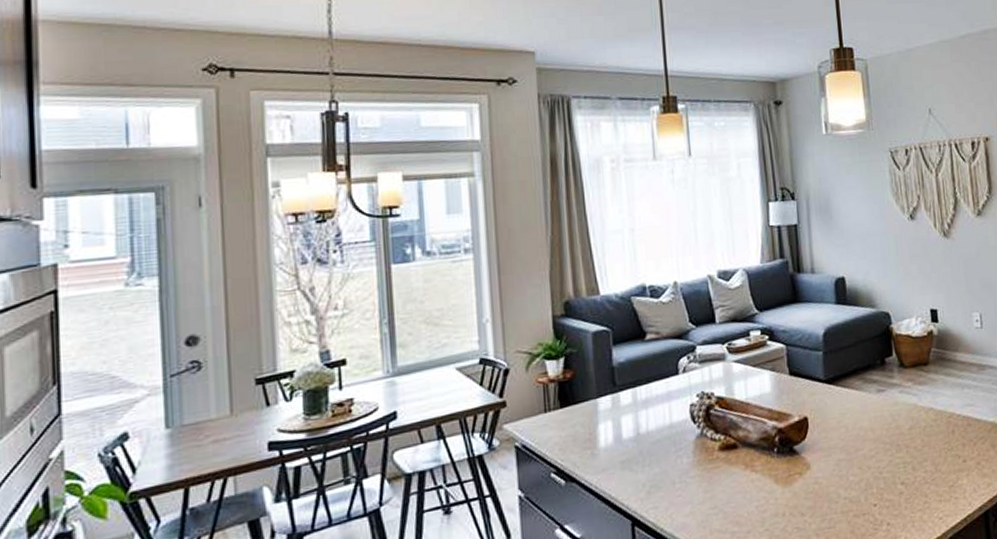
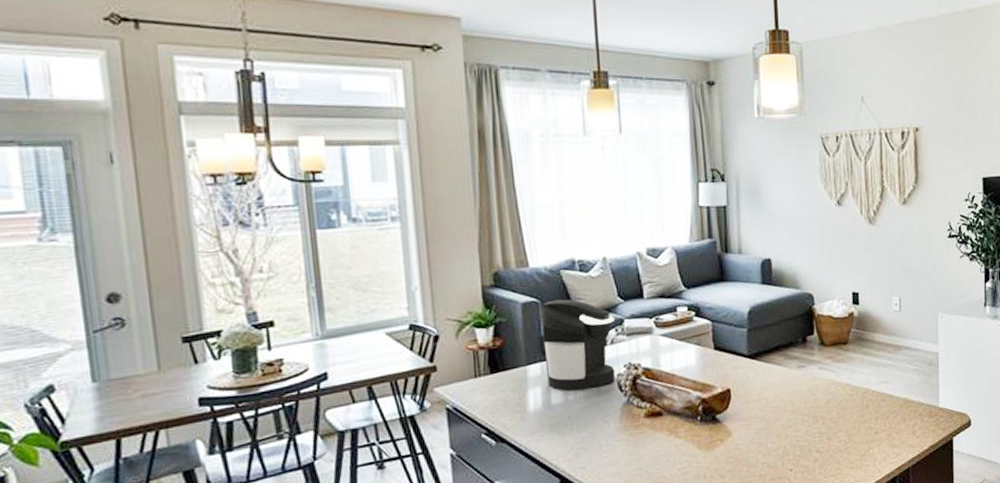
coffee maker: none [611,327,688,424] -> present [540,299,616,391]

